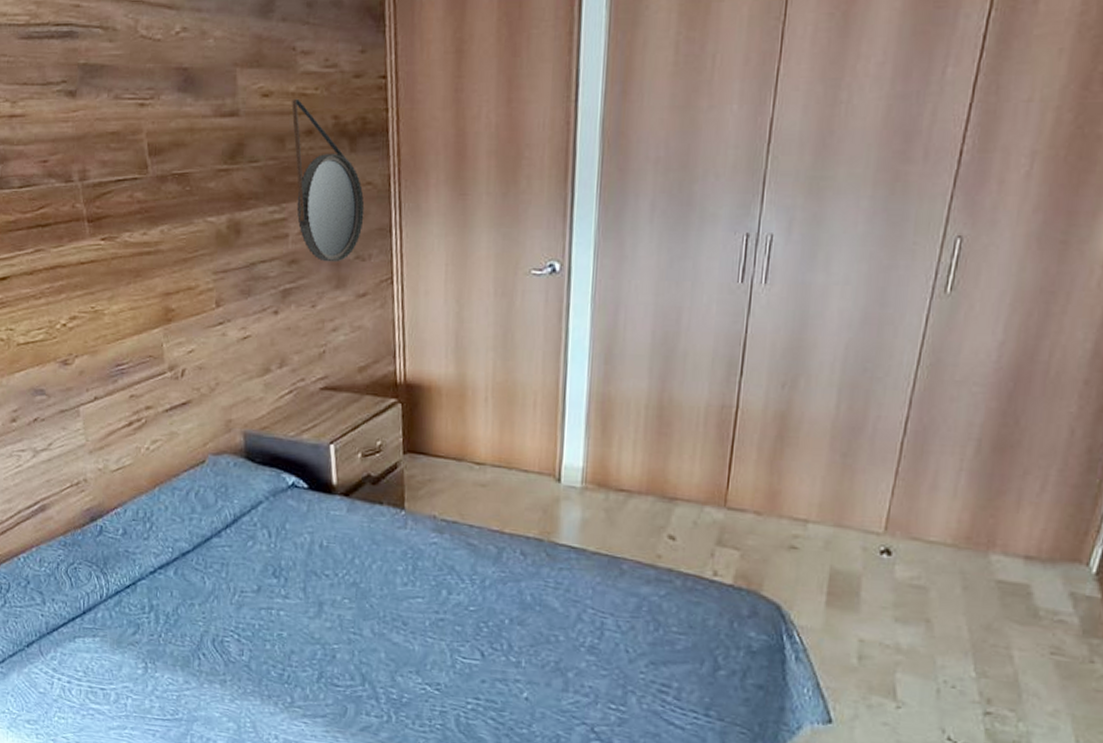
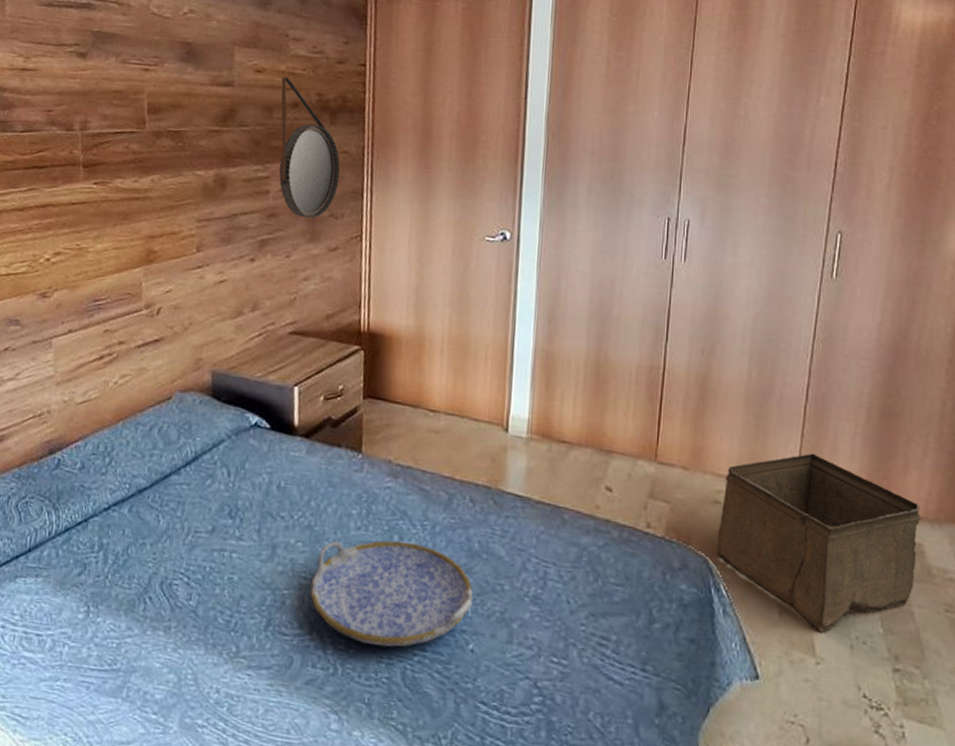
serving tray: none [360,595,527,697] -> present [310,540,474,648]
storage bin: none [791,492,1032,678] -> present [717,453,921,633]

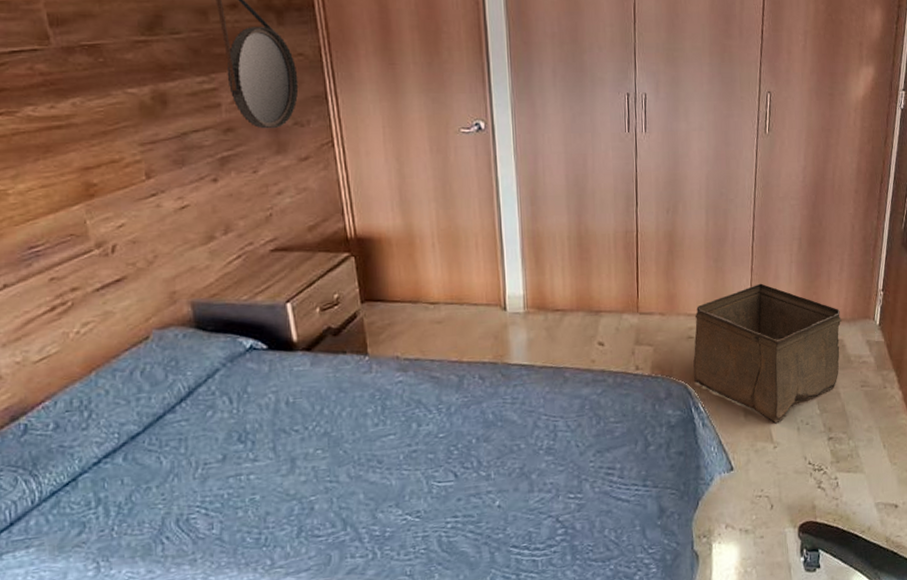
serving tray: present [310,540,474,648] -> none [337,426,494,525]

